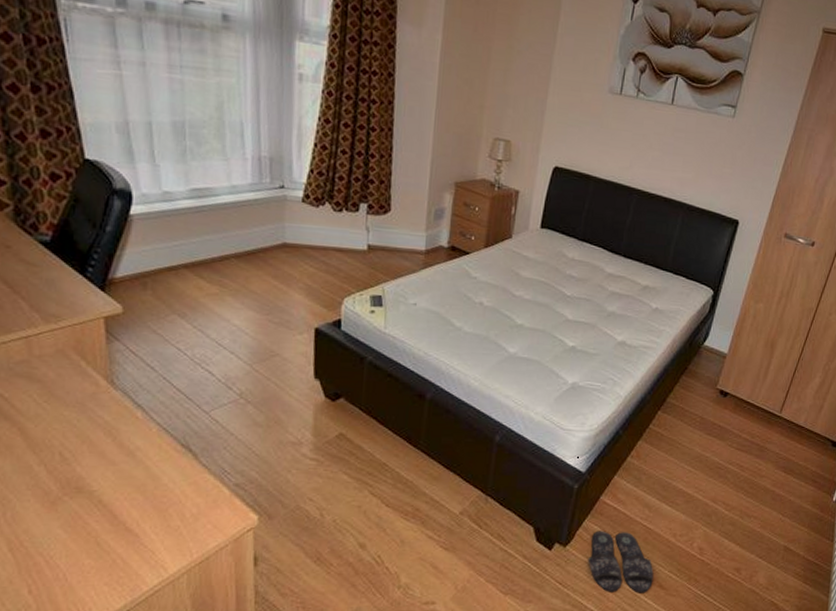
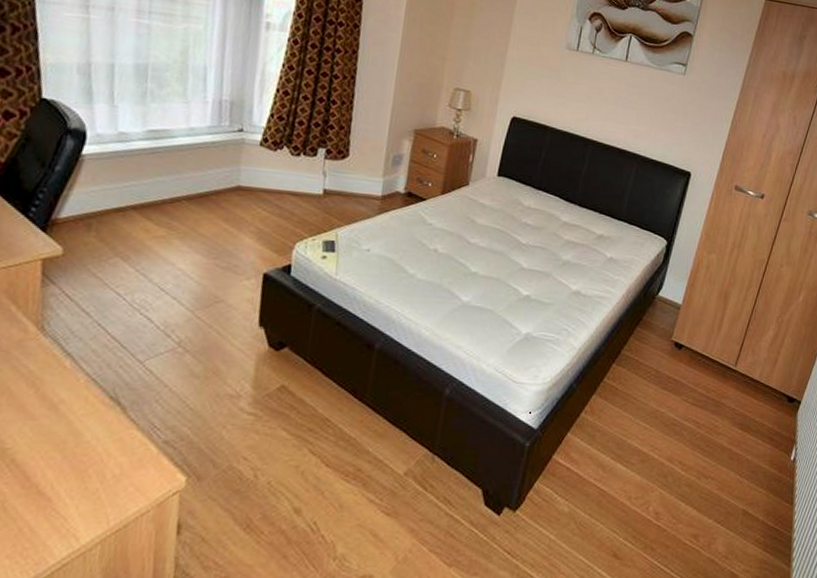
slippers: present [588,531,654,593] -> none [538,493,608,564]

